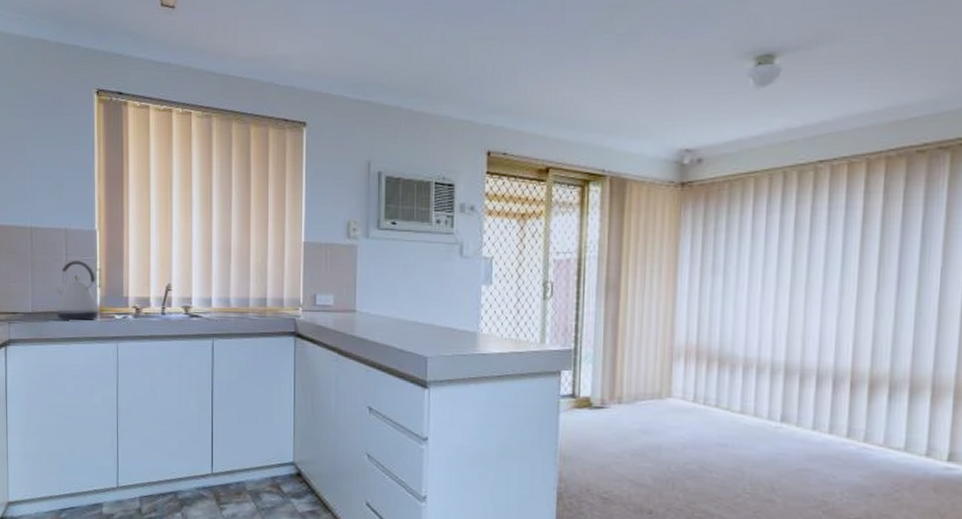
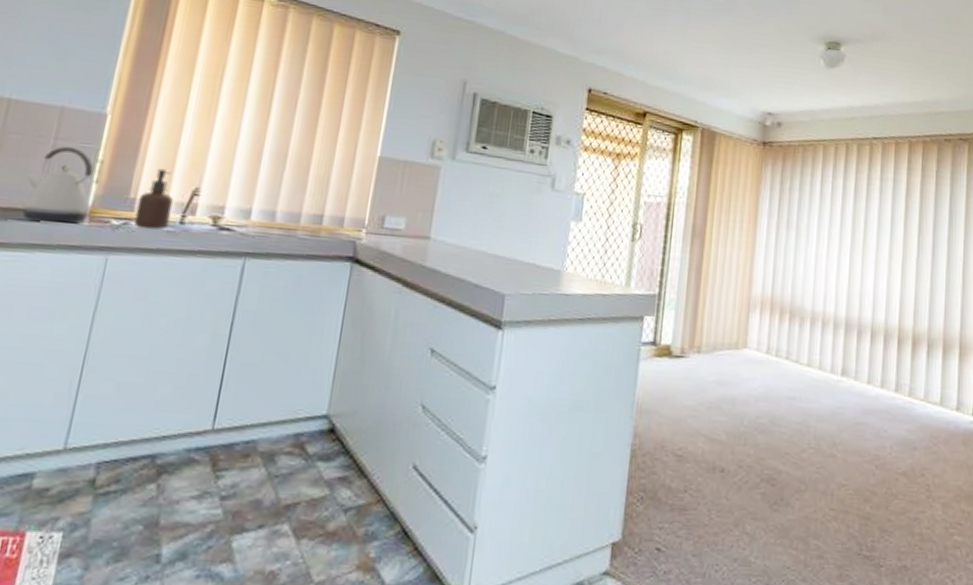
soap dispenser: none [130,270,155,320] -> present [133,168,174,230]

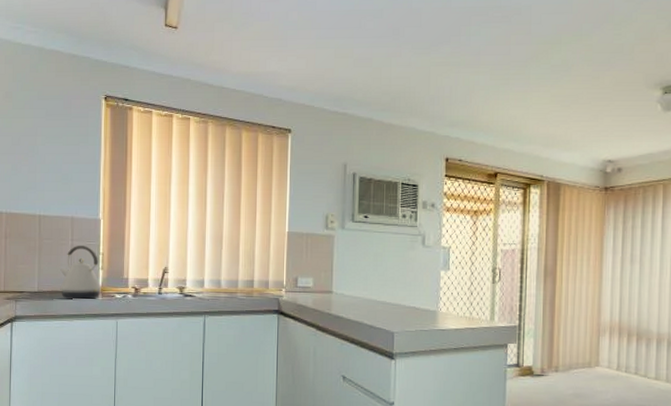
soap dispenser: present [133,168,174,230] -> none [129,255,153,299]

